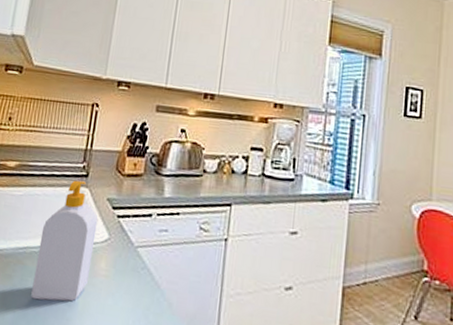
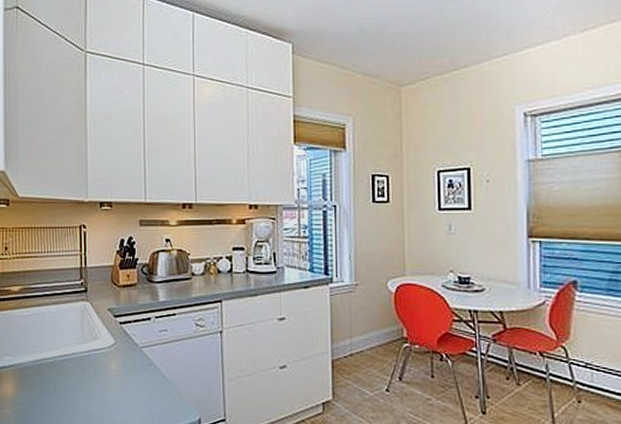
soap bottle: present [31,180,98,302] -> none [53,296,103,402]

